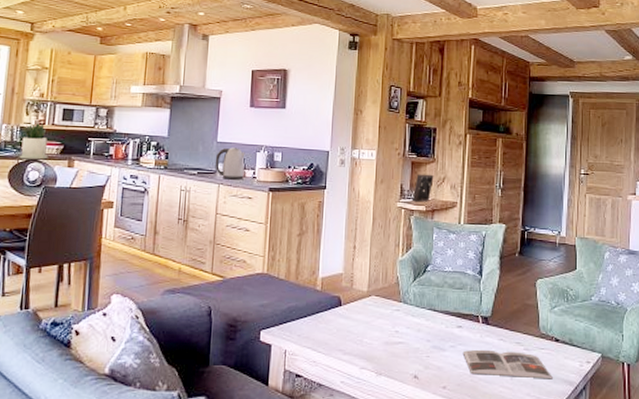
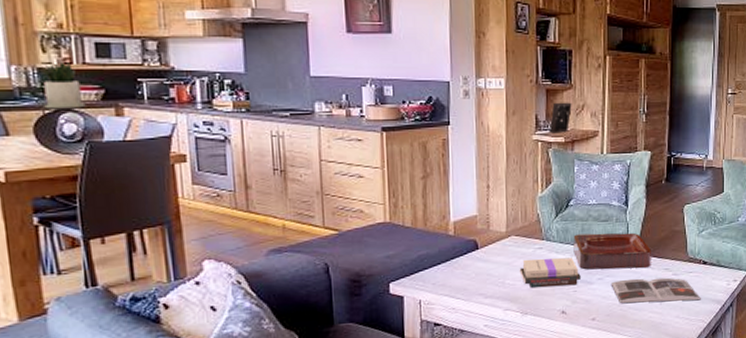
kettle: present [215,147,245,180] -> none [310,82,349,121]
books: none [377,320,434,351] -> present [519,258,581,289]
decorative tray: none [428,300,503,339] -> present [573,232,651,270]

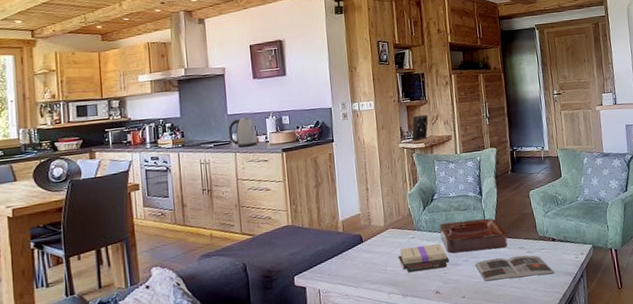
planter: present [39,61,86,109] -> none [39,122,69,159]
kettle: none [310,82,349,121] -> present [228,117,257,148]

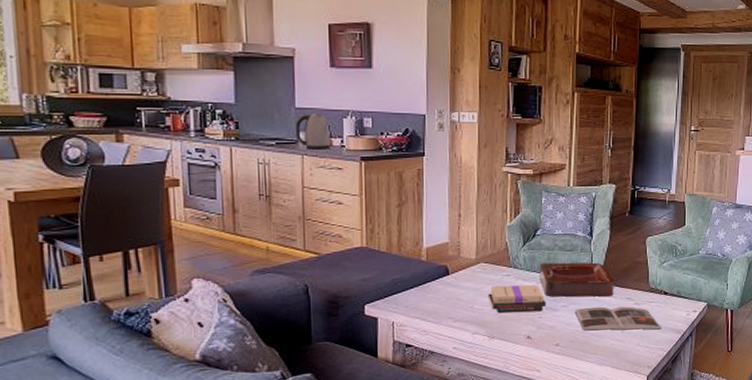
picture frame: present [412,114,429,141] -> none [519,136,541,166]

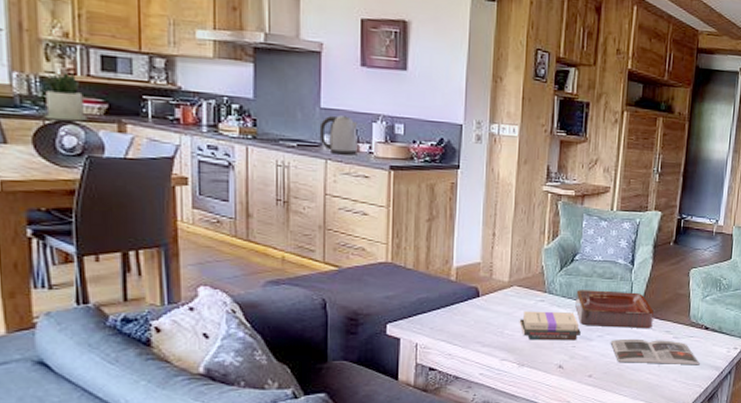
planter: none [48,90,89,135] -> present [42,71,88,122]

